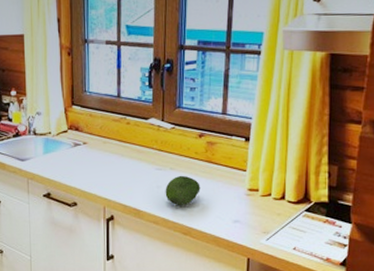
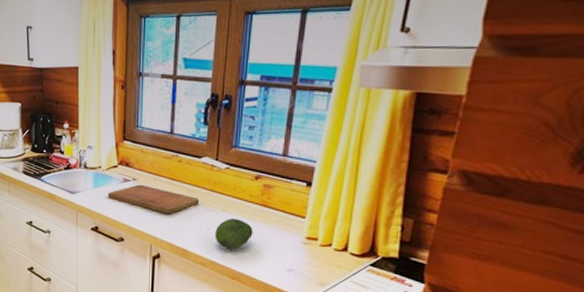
cutting board: none [59,148,149,175] -> present [108,184,200,213]

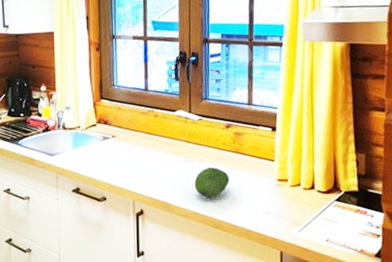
cutting board: present [108,184,200,213] -> none [88,141,178,168]

